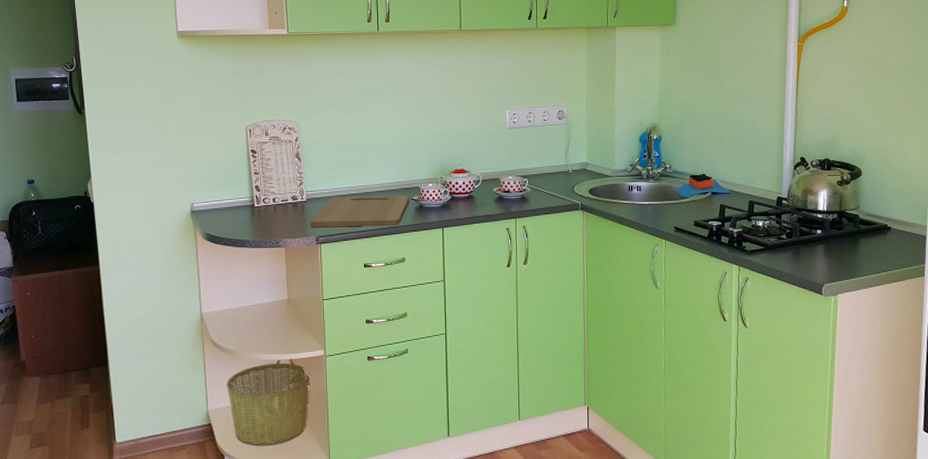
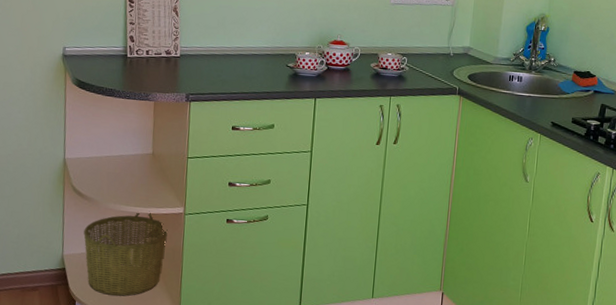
cutting board: present [311,196,410,228] -> none [182,55,285,92]

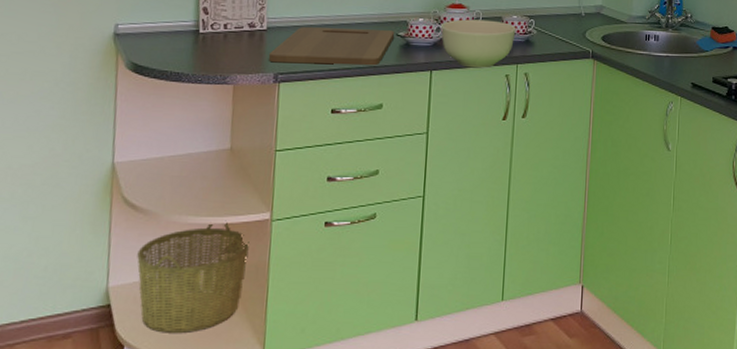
cutting board: none [182,55,285,92] -> present [269,27,395,66]
bowl: none [324,54,390,99] -> present [441,19,516,68]

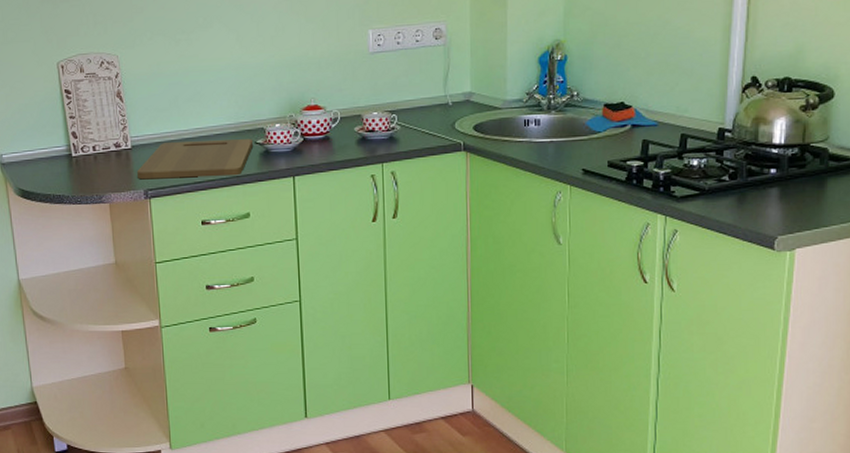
basket: present [137,220,249,333] -> none [51,328,145,426]
bowl: present [441,19,516,68] -> none [299,119,378,171]

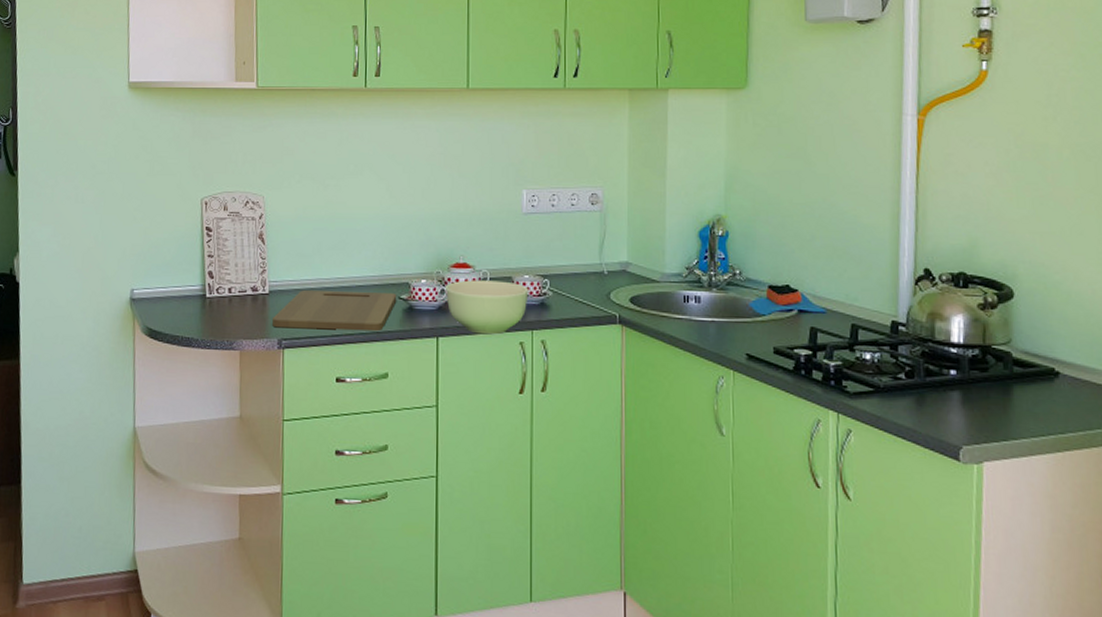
bowl: none [299,119,378,171] -> present [446,280,529,335]

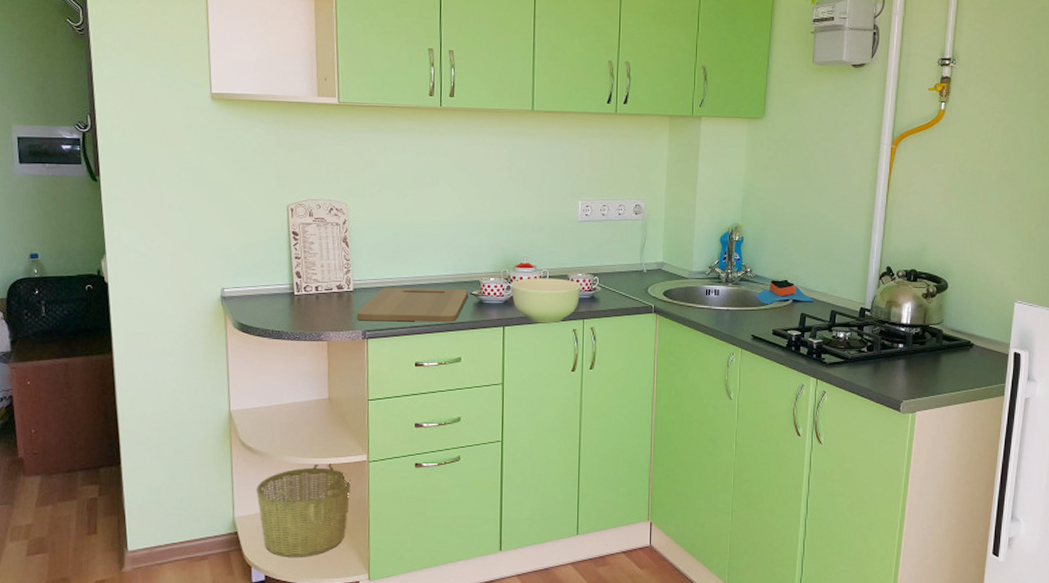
basket: none [159,491,262,606] -> present [256,461,351,557]

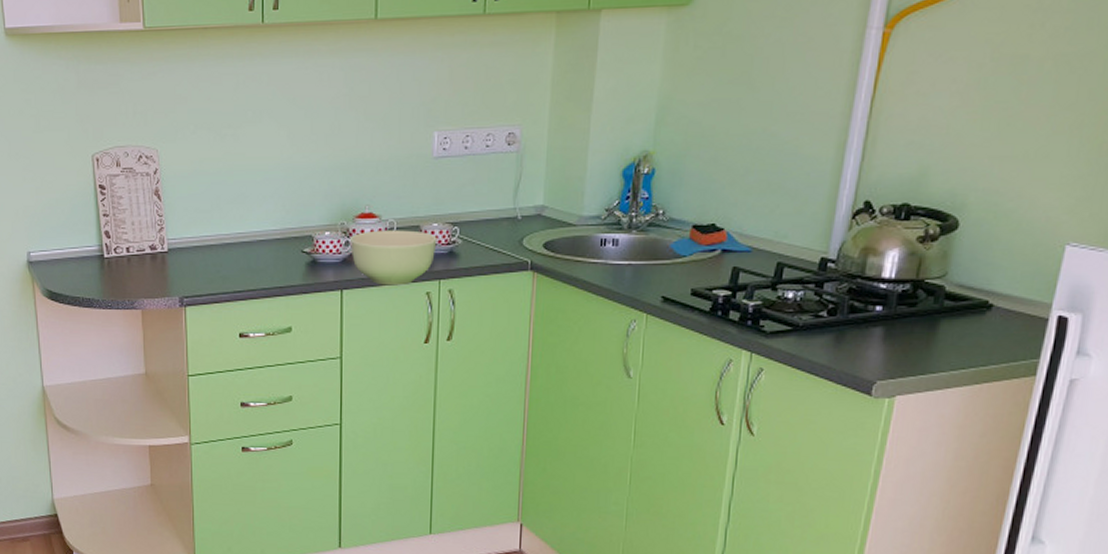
basket: present [256,461,351,557] -> none [74,442,172,544]
cutting board: present [357,288,469,323] -> none [173,247,300,286]

